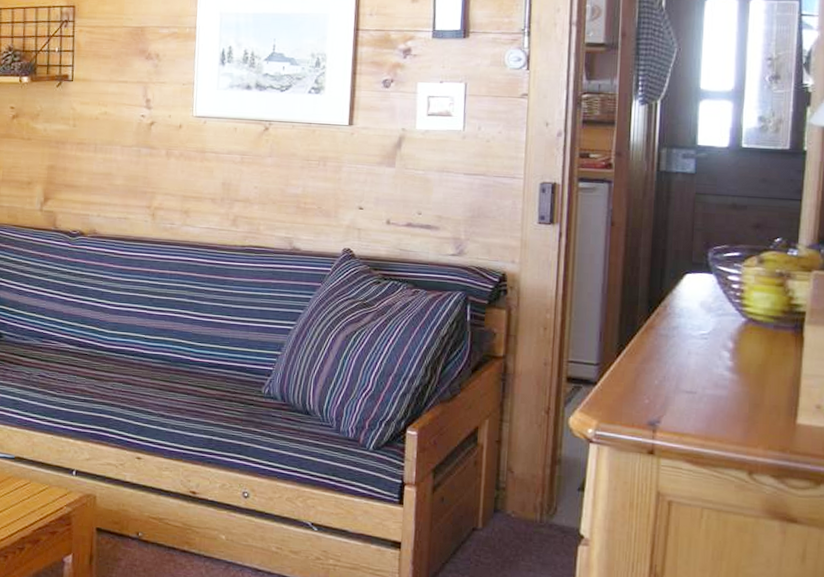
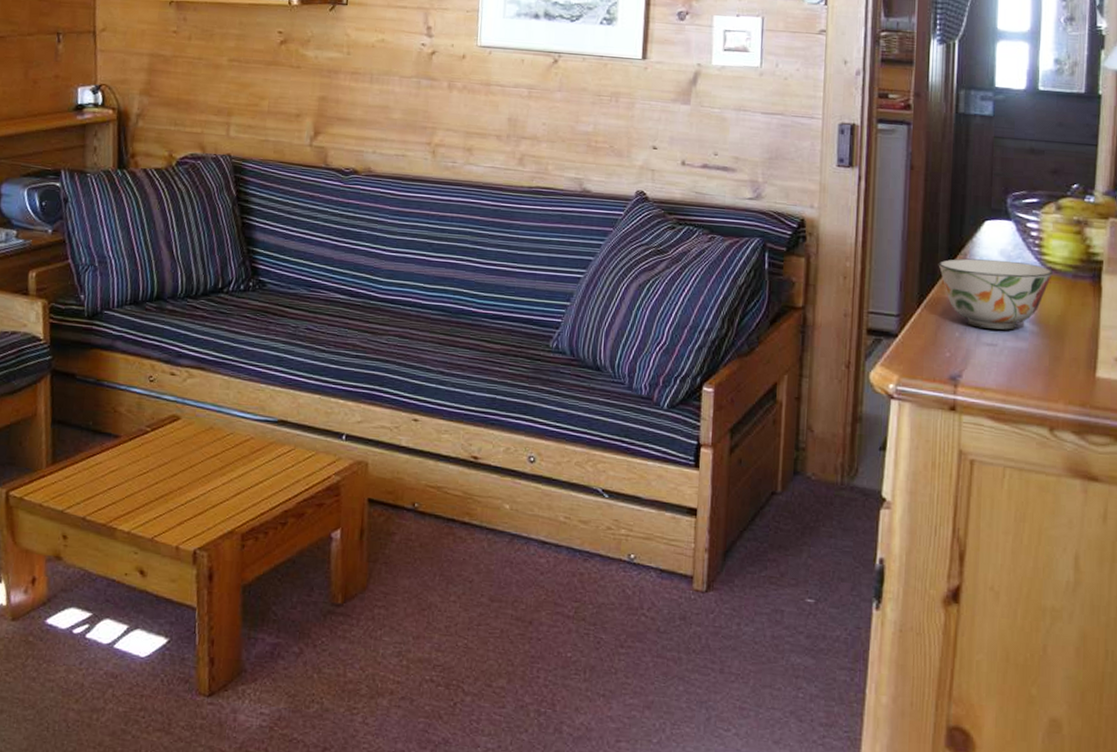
soup bowl: none [638,310,754,379] -> present [938,258,1053,330]

